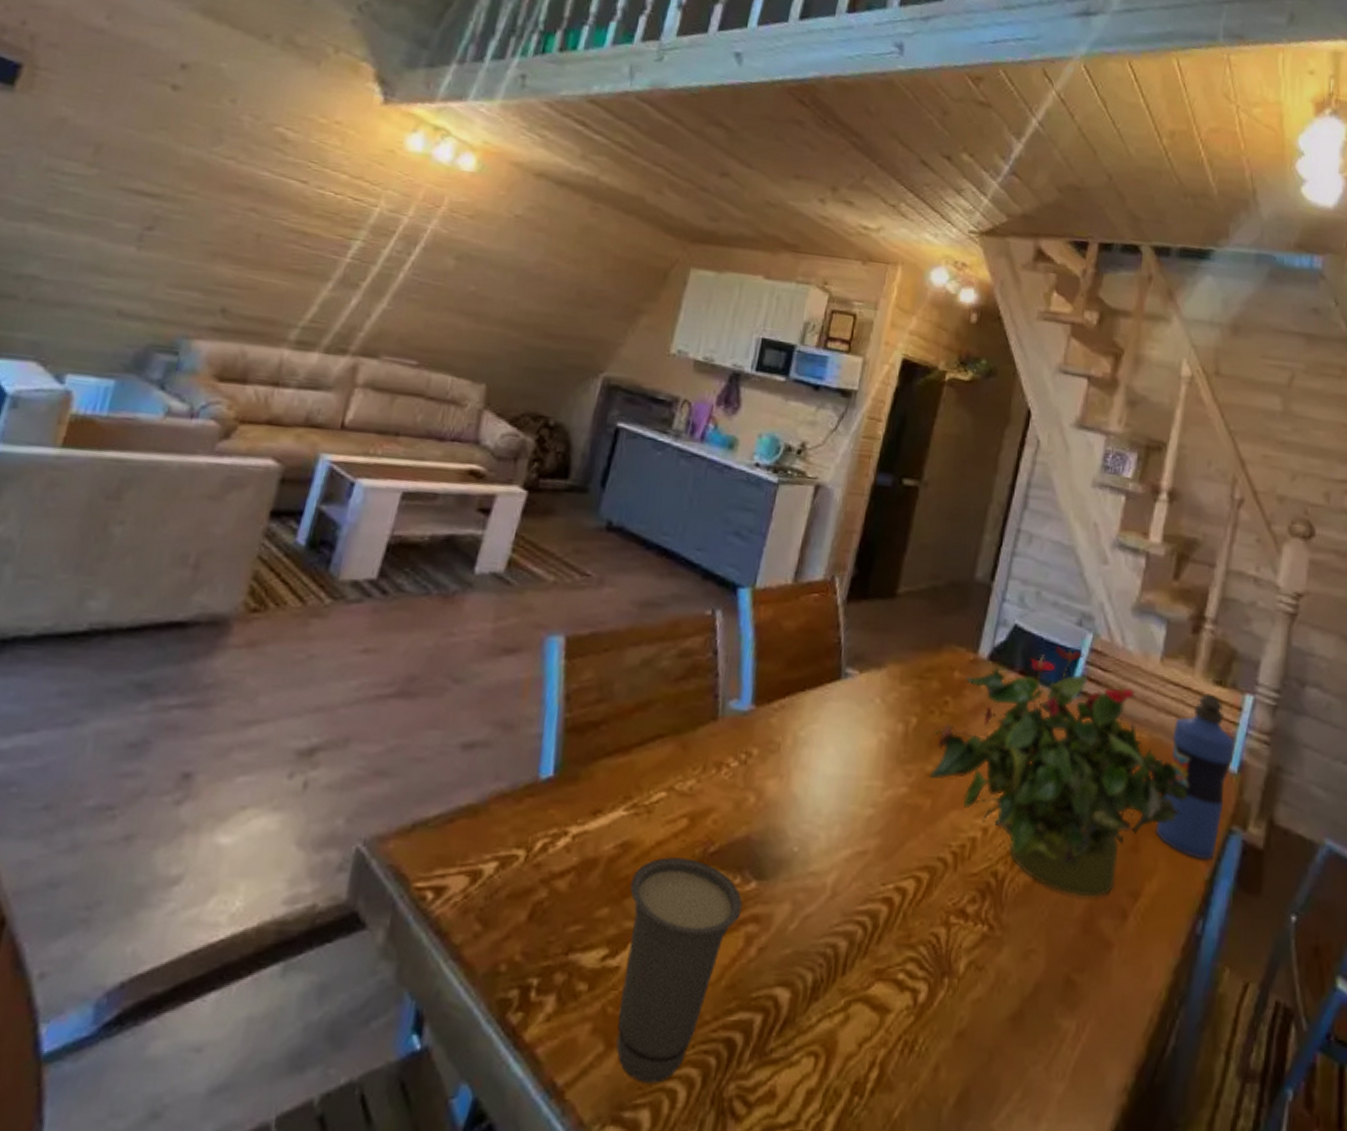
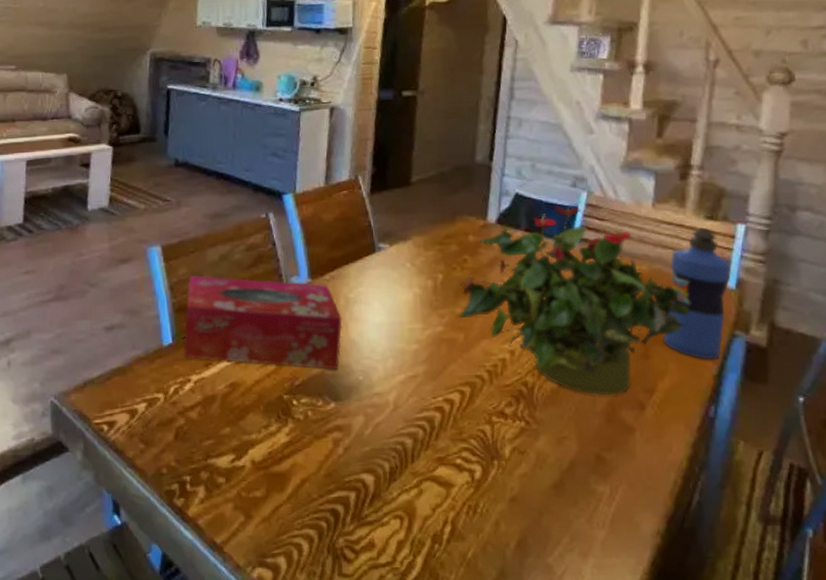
tissue box: none [566,683,785,835] -> present [183,275,342,370]
cup: present [616,857,743,1083] -> none [242,390,327,540]

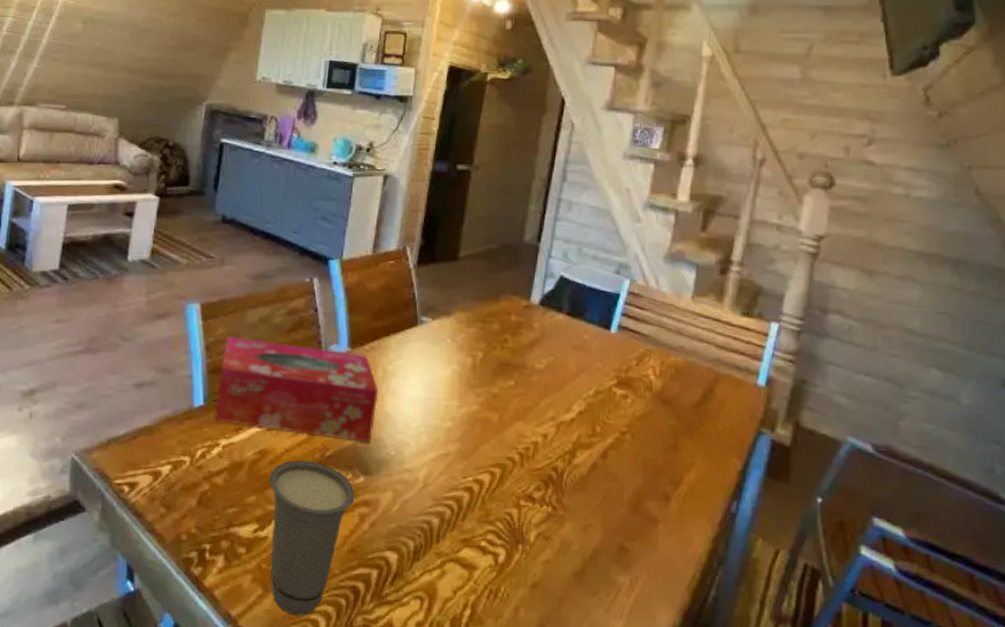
cup: none [242,390,327,540] -> present [269,460,355,616]
potted plant: present [458,206,690,395] -> none [495,291,720,486]
water bottle: present [663,227,732,360] -> none [692,323,763,456]

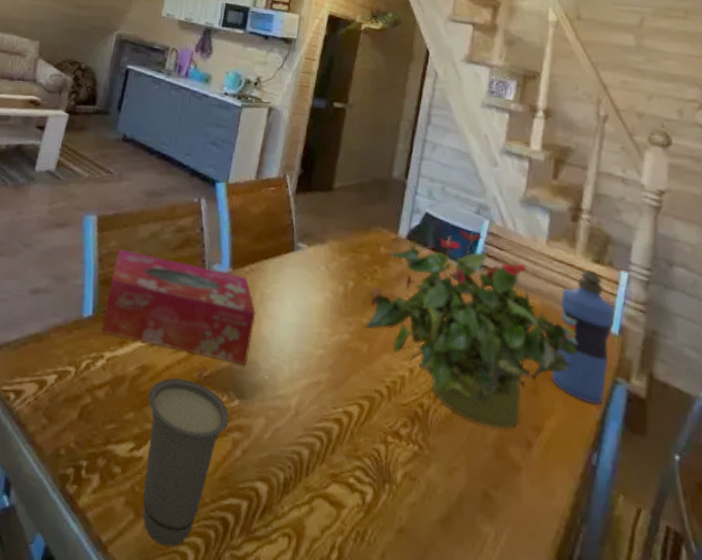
potted plant: none [495,291,720,486] -> present [365,230,577,430]
water bottle: none [692,323,763,456] -> present [551,270,616,405]

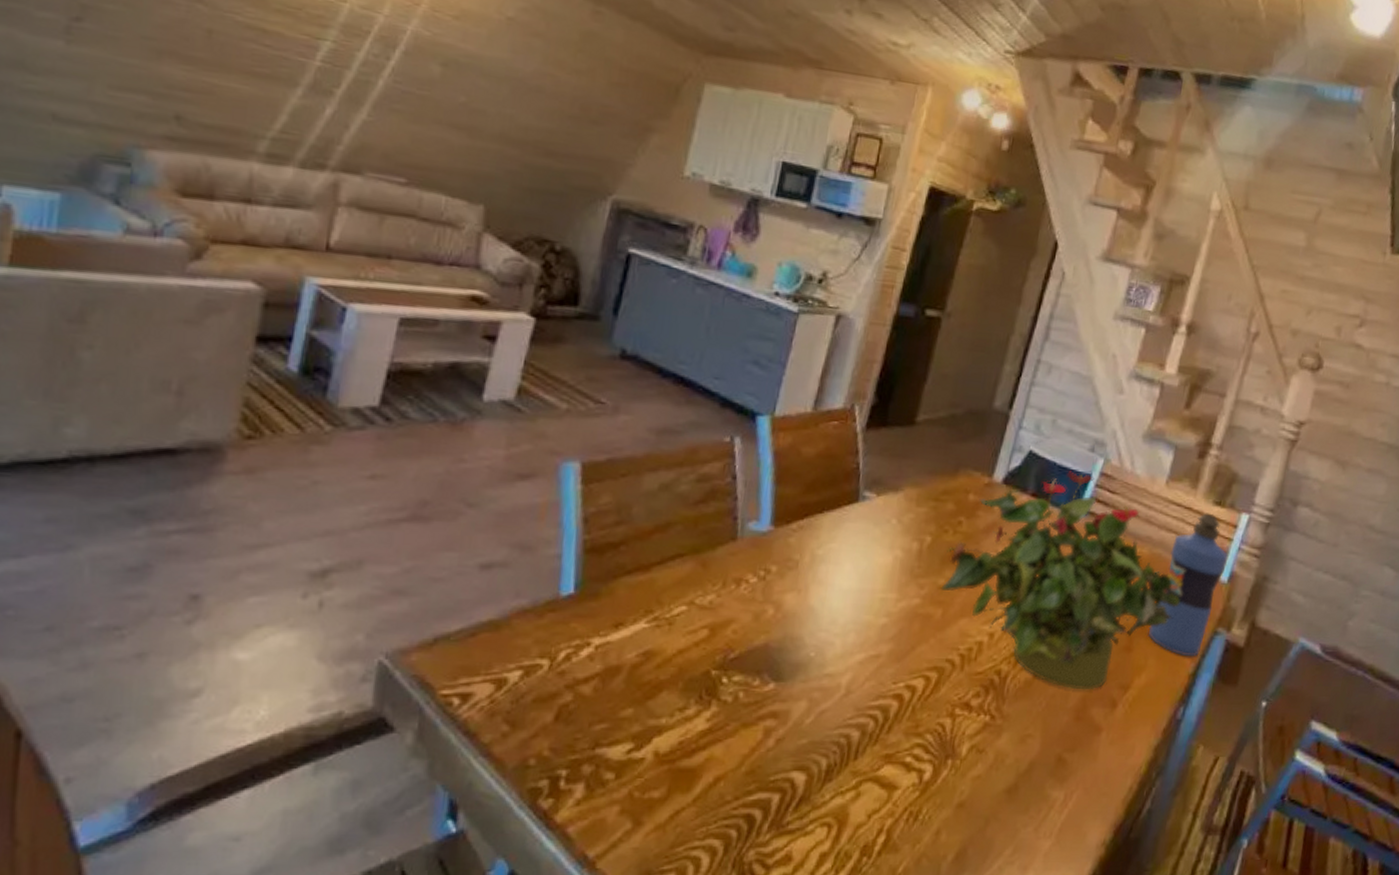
tissue box: present [101,249,256,366] -> none [587,507,803,643]
cup: present [142,378,229,547] -> none [643,664,762,853]

